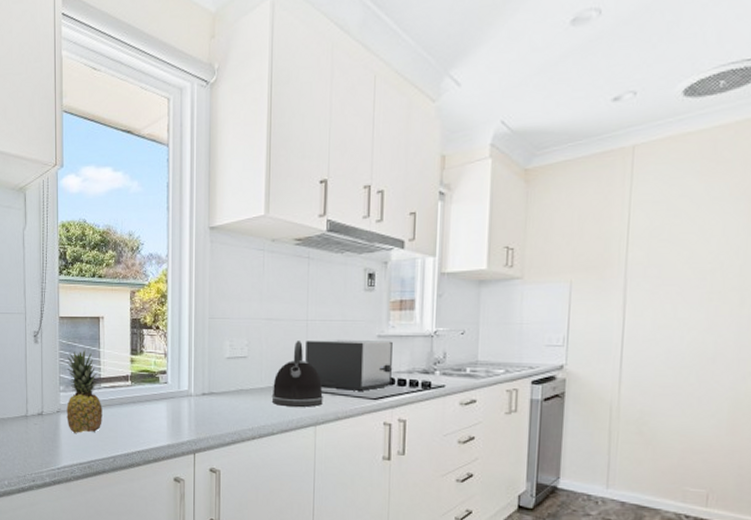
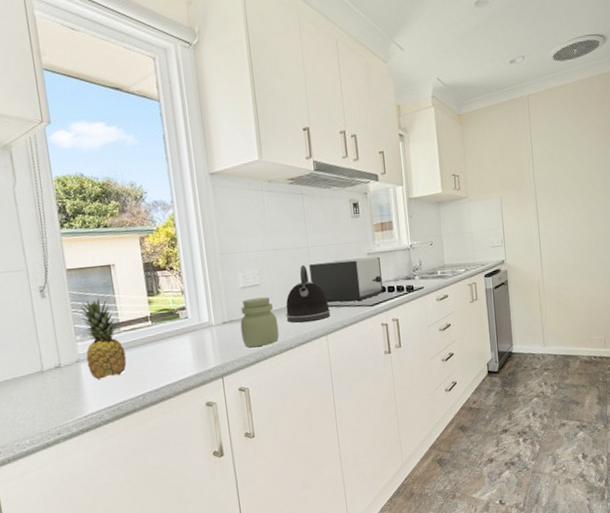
jar: none [220,371,262,427] -> present [240,297,279,348]

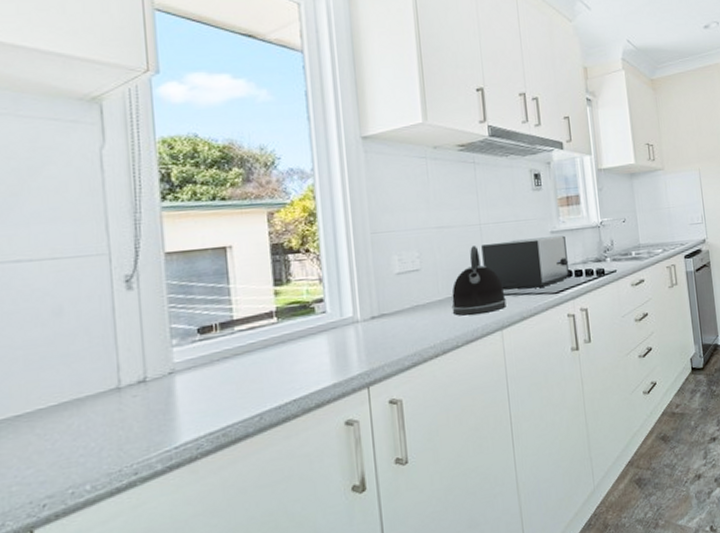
fruit: present [80,297,127,380] -> none [181,288,240,396]
jar: present [240,297,279,348] -> none [393,284,443,348]

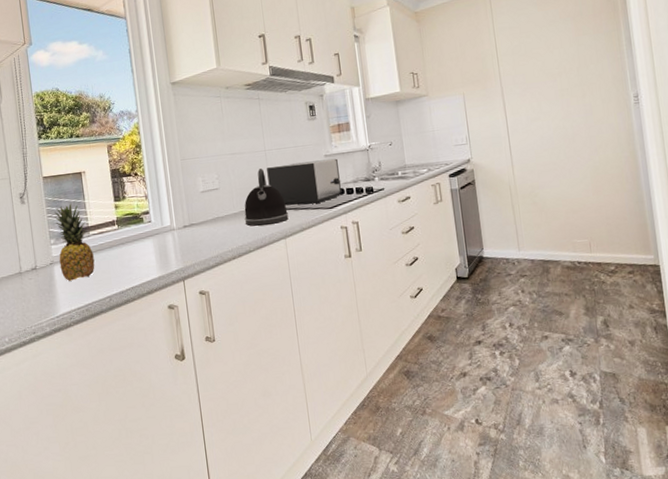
fruit: none [181,288,240,396] -> present [55,202,95,281]

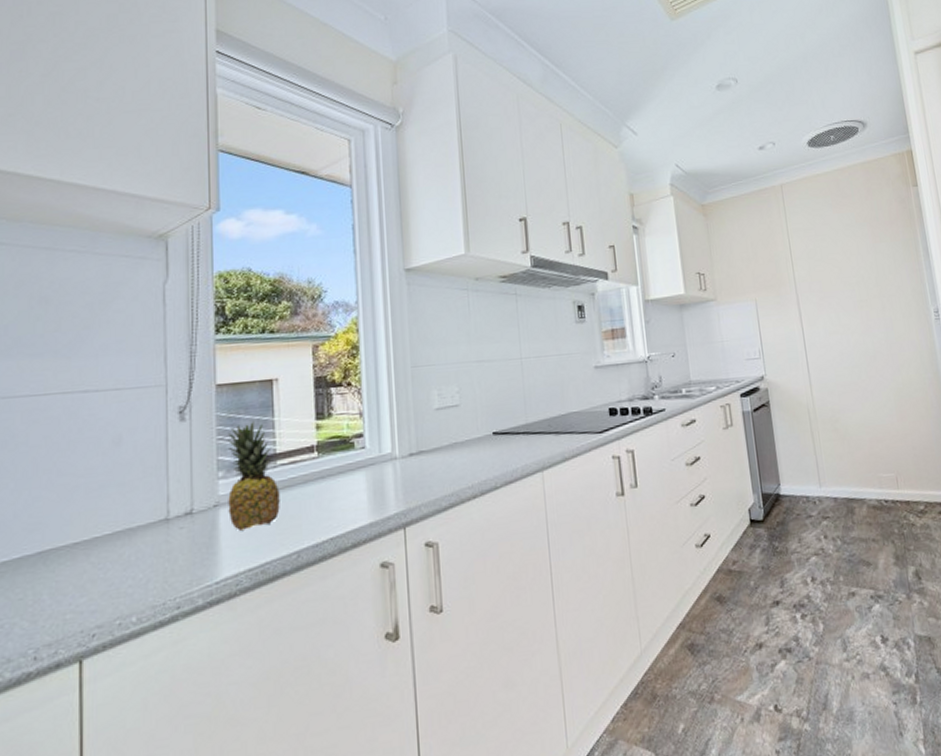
kettle: present [244,168,289,226] -> none [490,381,548,455]
toaster: present [267,158,341,205] -> none [522,370,614,428]

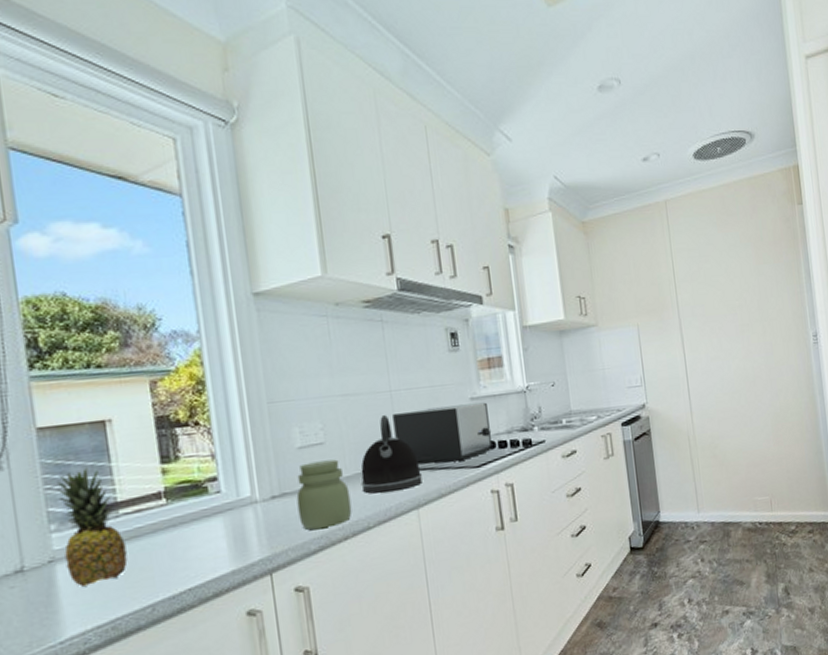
jar: none [432,421,481,488] -> present [296,459,352,531]
kettle: none [490,381,548,455] -> present [360,415,422,494]
toaster: none [522,370,614,428] -> present [393,402,492,463]

